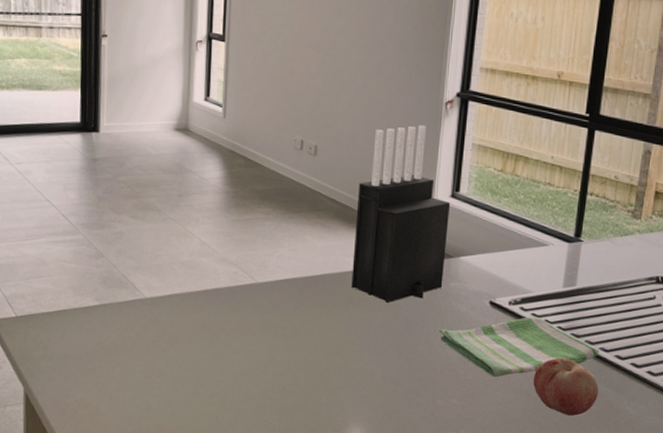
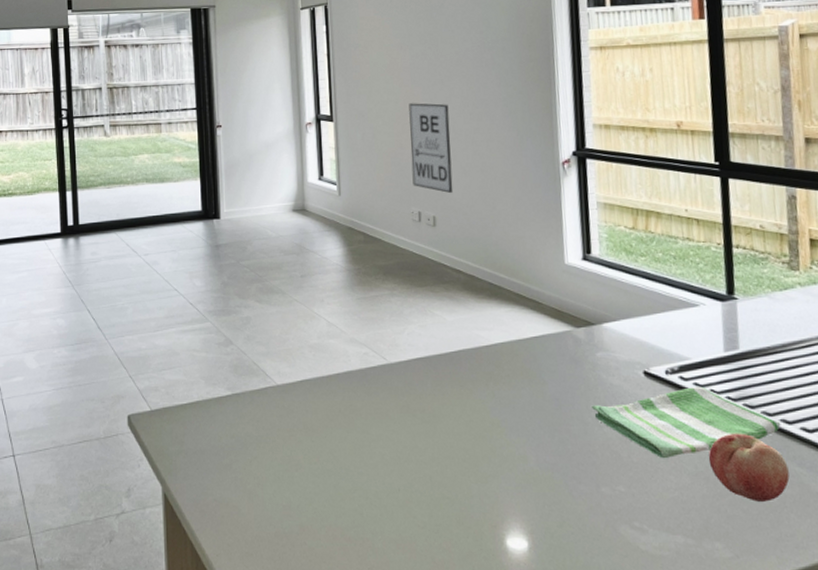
wall art: none [299,30,343,125] -> present [409,103,453,194]
knife block: present [351,124,451,302] -> none [483,187,589,378]

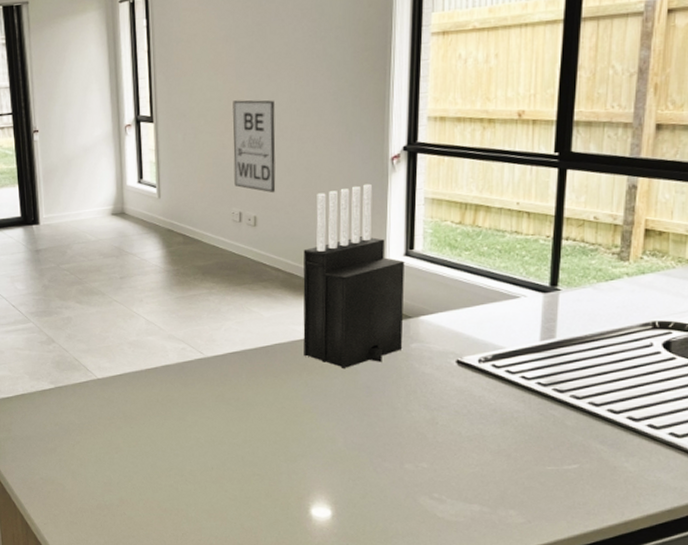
knife block: none [483,187,589,378] -> present [303,183,405,368]
dish towel: present [592,386,781,458] -> none [402,373,588,438]
fruit: present [708,433,790,502] -> none [512,415,590,475]

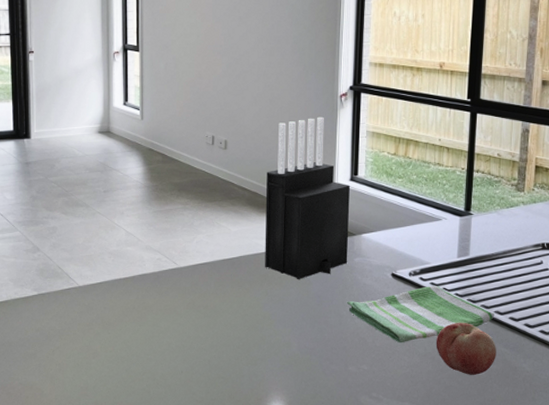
wall art: present [233,100,276,193] -> none [208,37,245,121]
dish towel: none [402,373,588,438] -> present [347,285,495,342]
fruit: none [512,415,590,475] -> present [436,322,496,375]

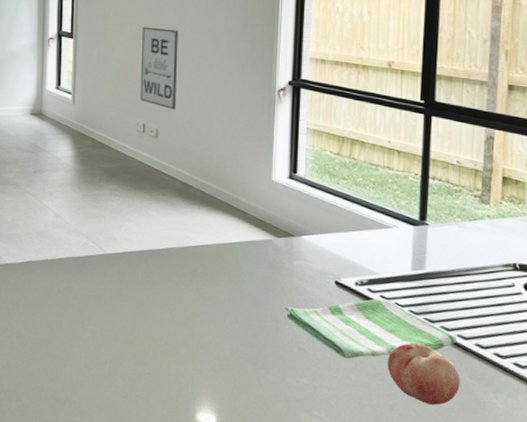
wall art: none [208,37,245,121] -> present [140,27,178,110]
knife block: present [265,116,351,279] -> none [195,110,289,278]

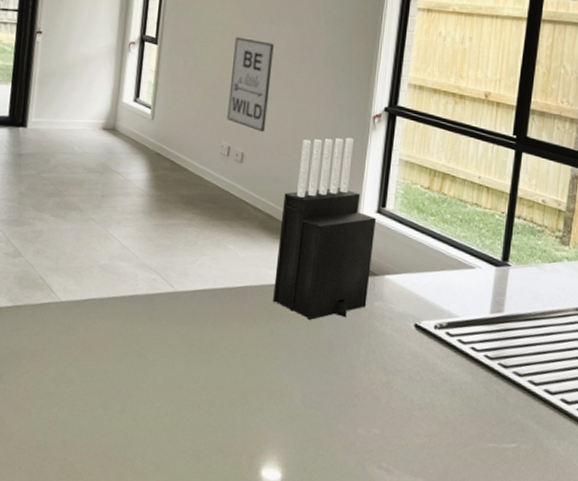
knife block: none [195,110,289,278] -> present [273,137,377,320]
dish towel: present [285,298,457,359] -> none [362,342,528,406]
fruit: present [387,342,460,405] -> none [458,388,527,454]

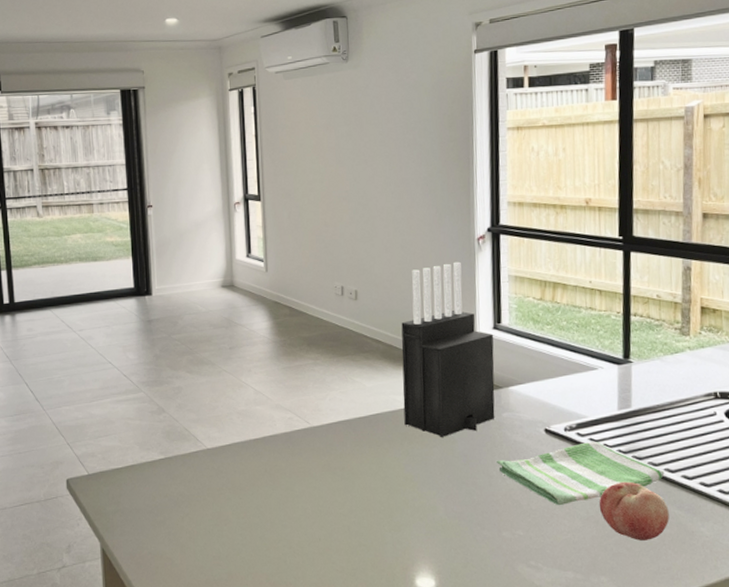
wall art: present [227,37,274,133] -> none [333,182,375,269]
dish towel: none [362,342,528,406] -> present [497,441,665,505]
fruit: none [458,388,527,454] -> present [599,481,669,541]

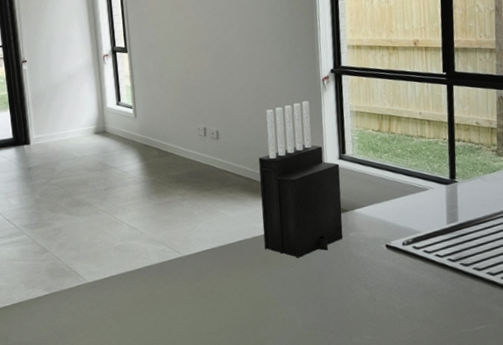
dish towel: present [497,441,665,505] -> none [346,252,487,310]
fruit: present [599,481,669,541] -> none [433,285,492,336]

